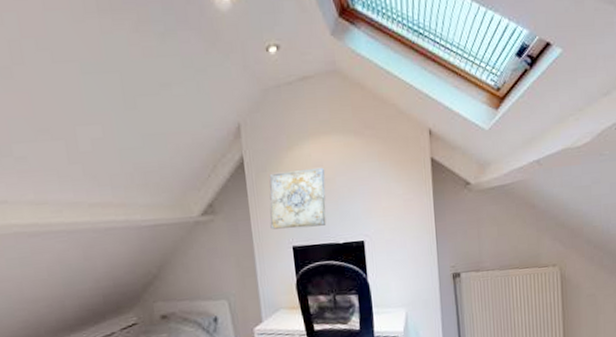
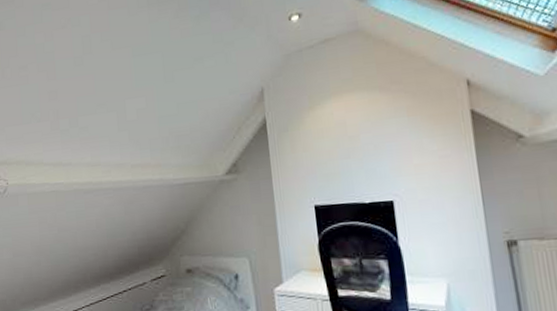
wall art: present [269,167,327,230] -> none [291,125,351,188]

